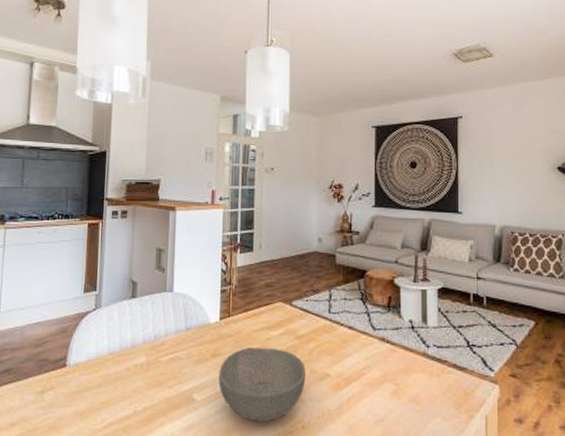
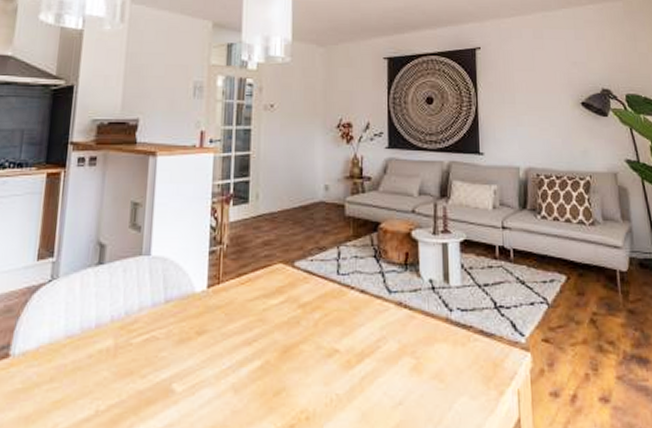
bowl: present [219,346,306,422] -> none [204,320,310,415]

